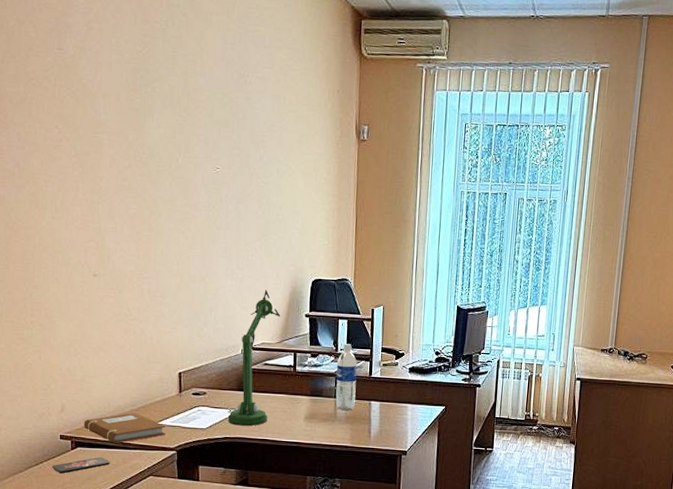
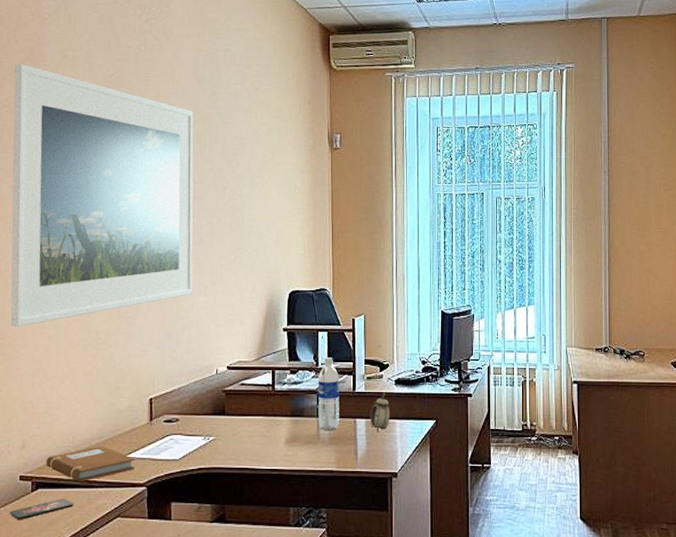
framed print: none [40,34,222,300] -> present [10,63,194,327]
desk lamp: present [228,290,281,426] -> none [203,305,257,454]
alarm clock: none [384,378,404,415] -> present [371,392,391,433]

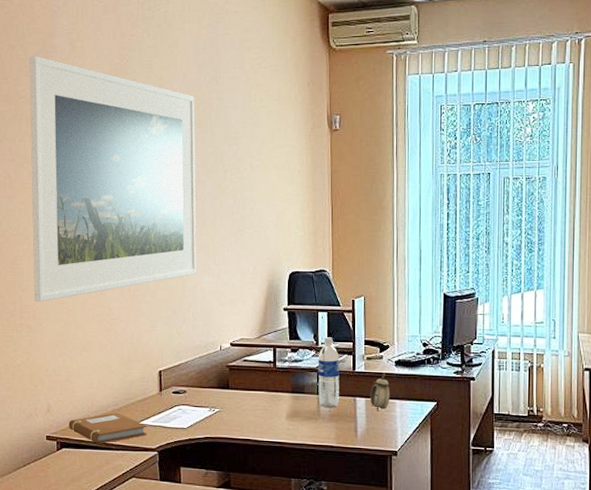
smartphone: present [9,499,73,520] -> none [38,458,93,475]

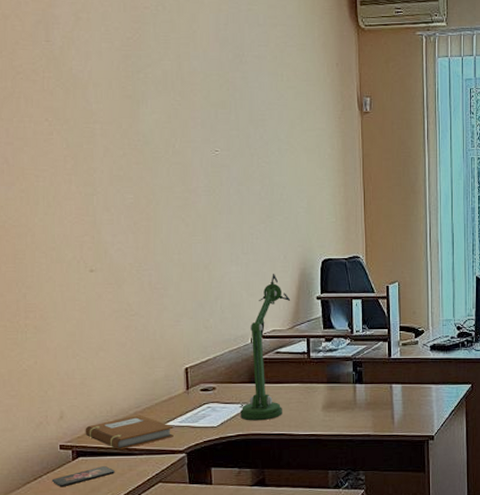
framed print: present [29,56,197,302] -> none [27,27,224,299]
smartphone: none [38,458,93,475] -> present [51,466,115,487]
desk lamp: none [209,285,259,426] -> present [241,274,291,421]
water bottle: present [318,337,340,407] -> none [353,325,375,396]
alarm clock: present [370,372,391,412] -> none [407,358,426,397]

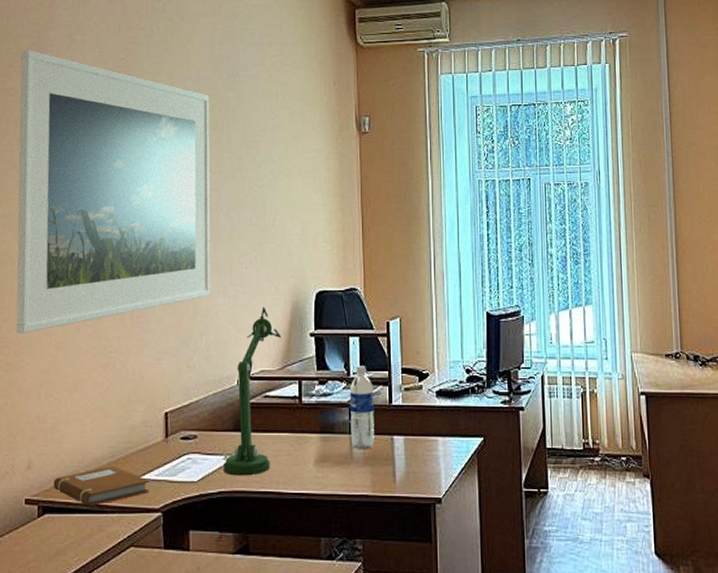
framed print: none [27,27,224,299] -> present [16,49,211,333]
smartphone: present [51,466,115,487] -> none [13,525,83,549]
water bottle: none [353,325,375,396] -> present [349,366,374,449]

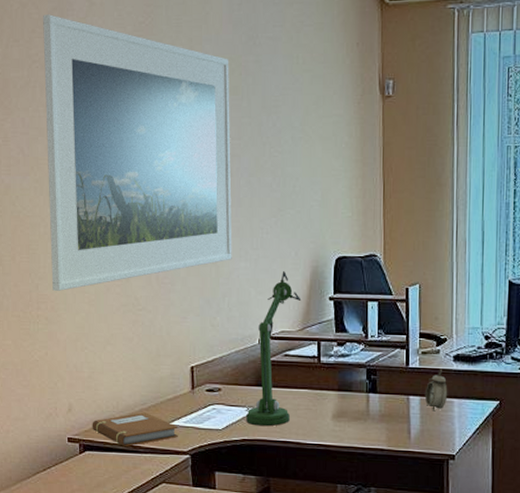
water bottle: present [349,366,374,449] -> none [367,329,391,407]
alarm clock: none [410,405,432,452] -> present [425,368,448,412]

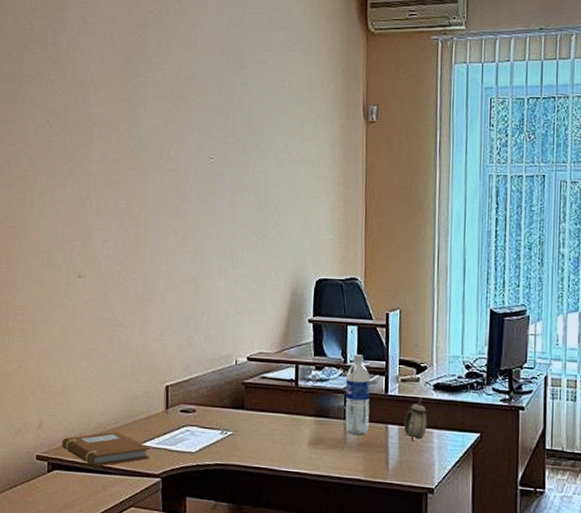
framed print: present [43,14,232,291] -> none [29,31,217,303]
desk lamp: present [246,271,302,427] -> none [220,292,281,451]
water bottle: none [367,329,391,407] -> present [345,354,370,435]

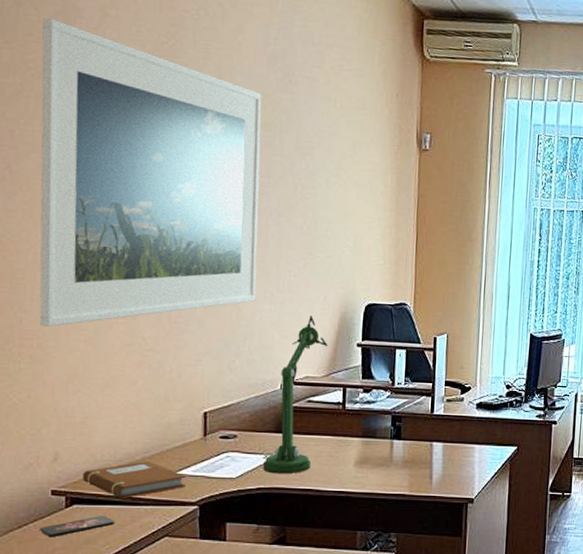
smartphone: none [26,482,88,500] -> present [39,516,115,538]
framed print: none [29,31,217,303] -> present [39,17,262,327]
desk lamp: none [220,292,281,451] -> present [263,316,328,474]
water bottle: present [345,354,370,435] -> none [391,377,417,453]
alarm clock: present [404,397,428,442] -> none [448,416,470,457]

